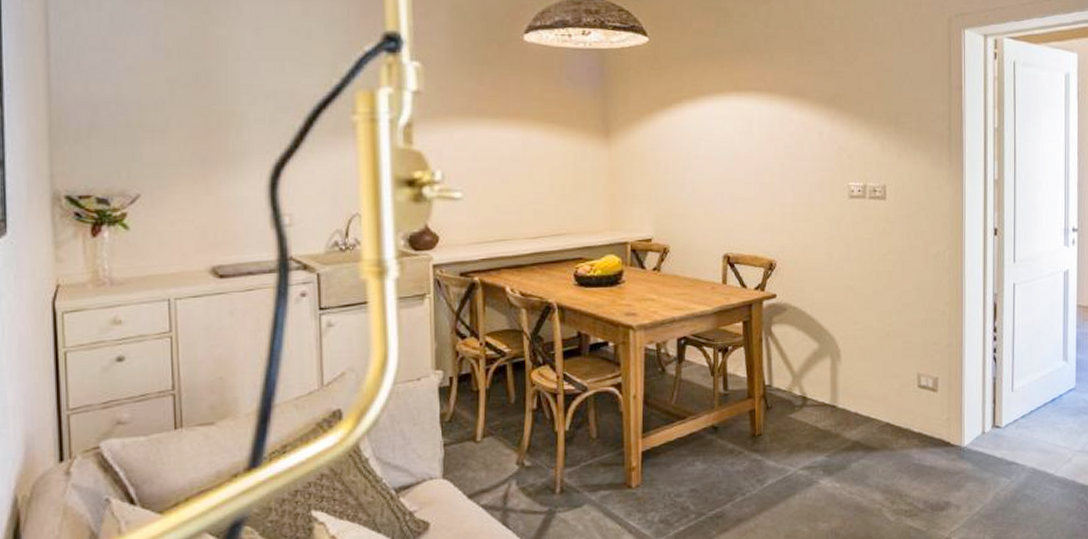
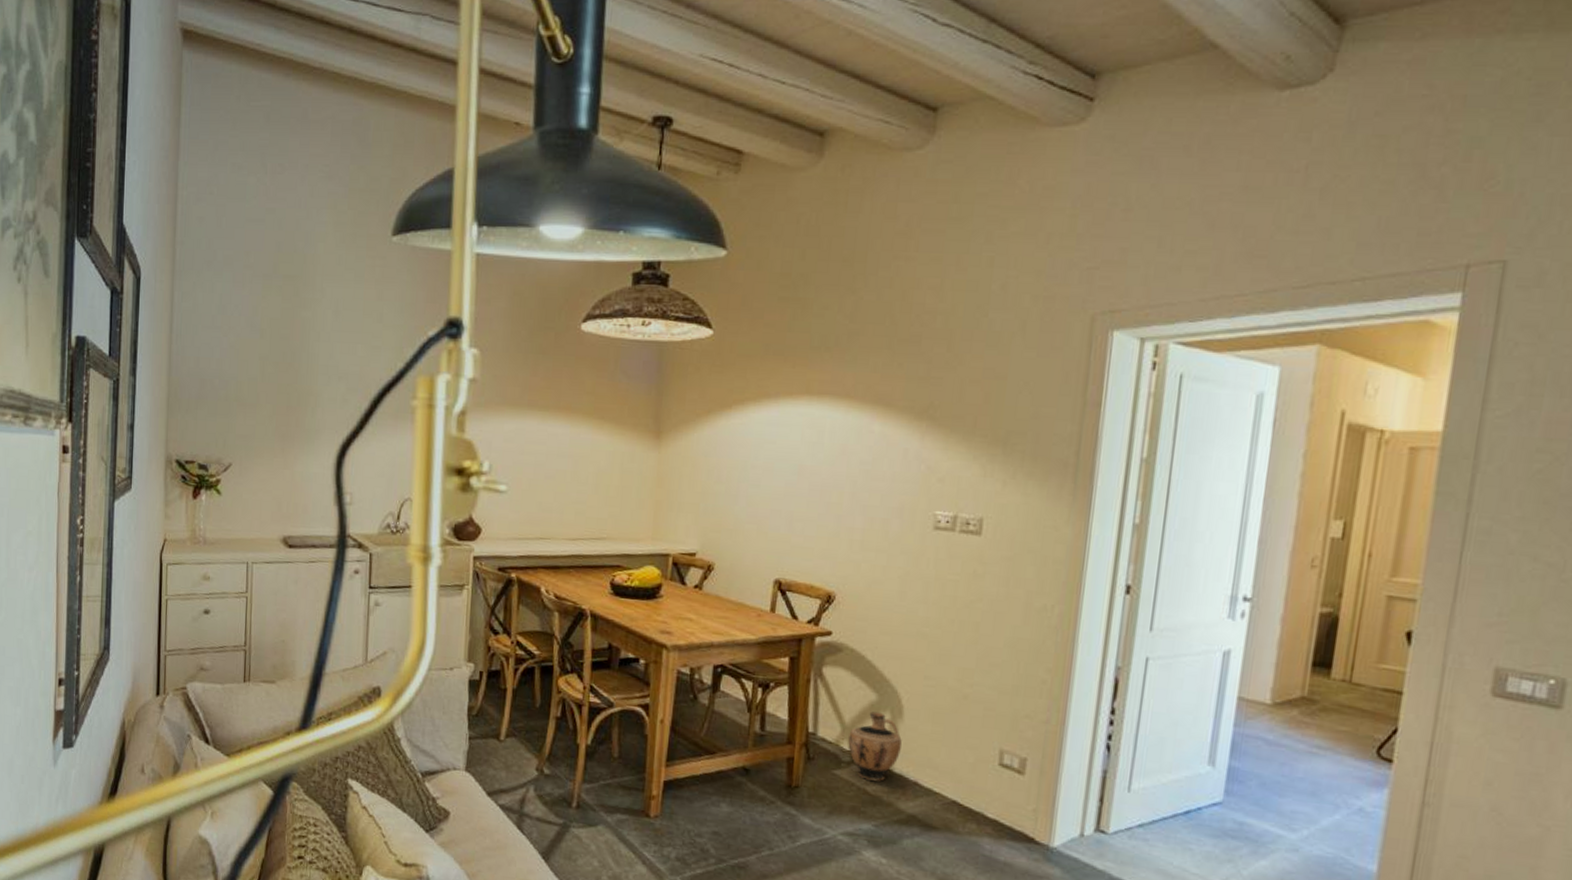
ceramic jug: none [799,358,842,418] -> present [848,711,902,781]

